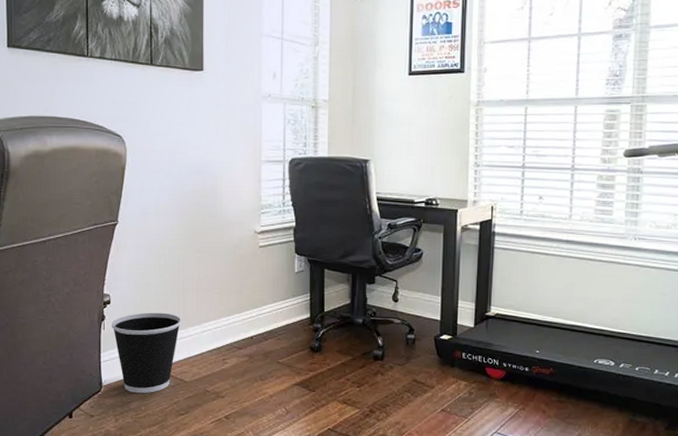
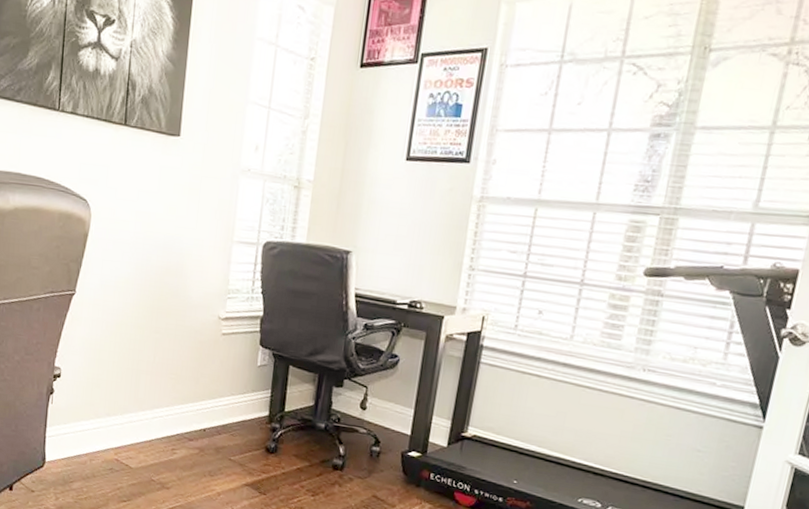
wastebasket: present [112,312,182,394] -> none [60,390,133,475]

